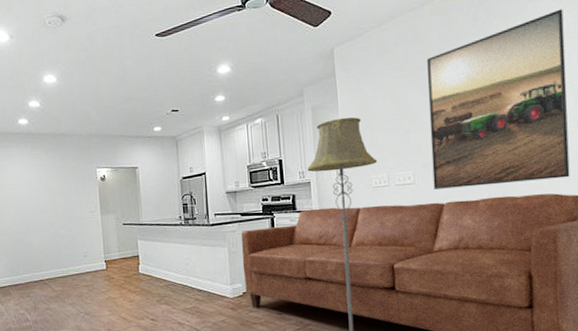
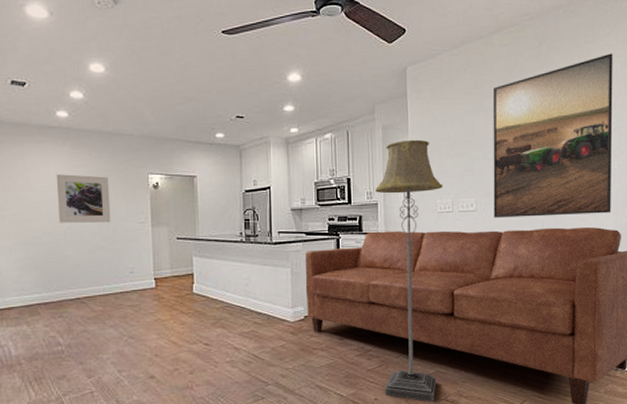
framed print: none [20,172,66,216] -> present [56,174,111,224]

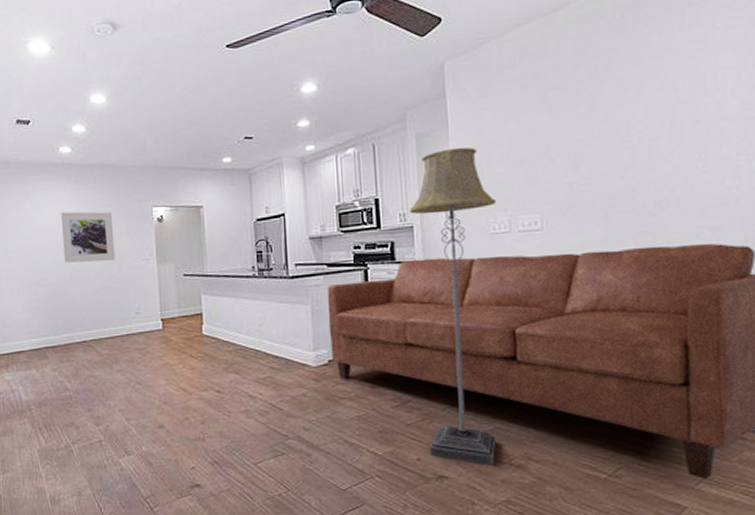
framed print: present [492,53,613,218] -> none [559,15,738,237]

